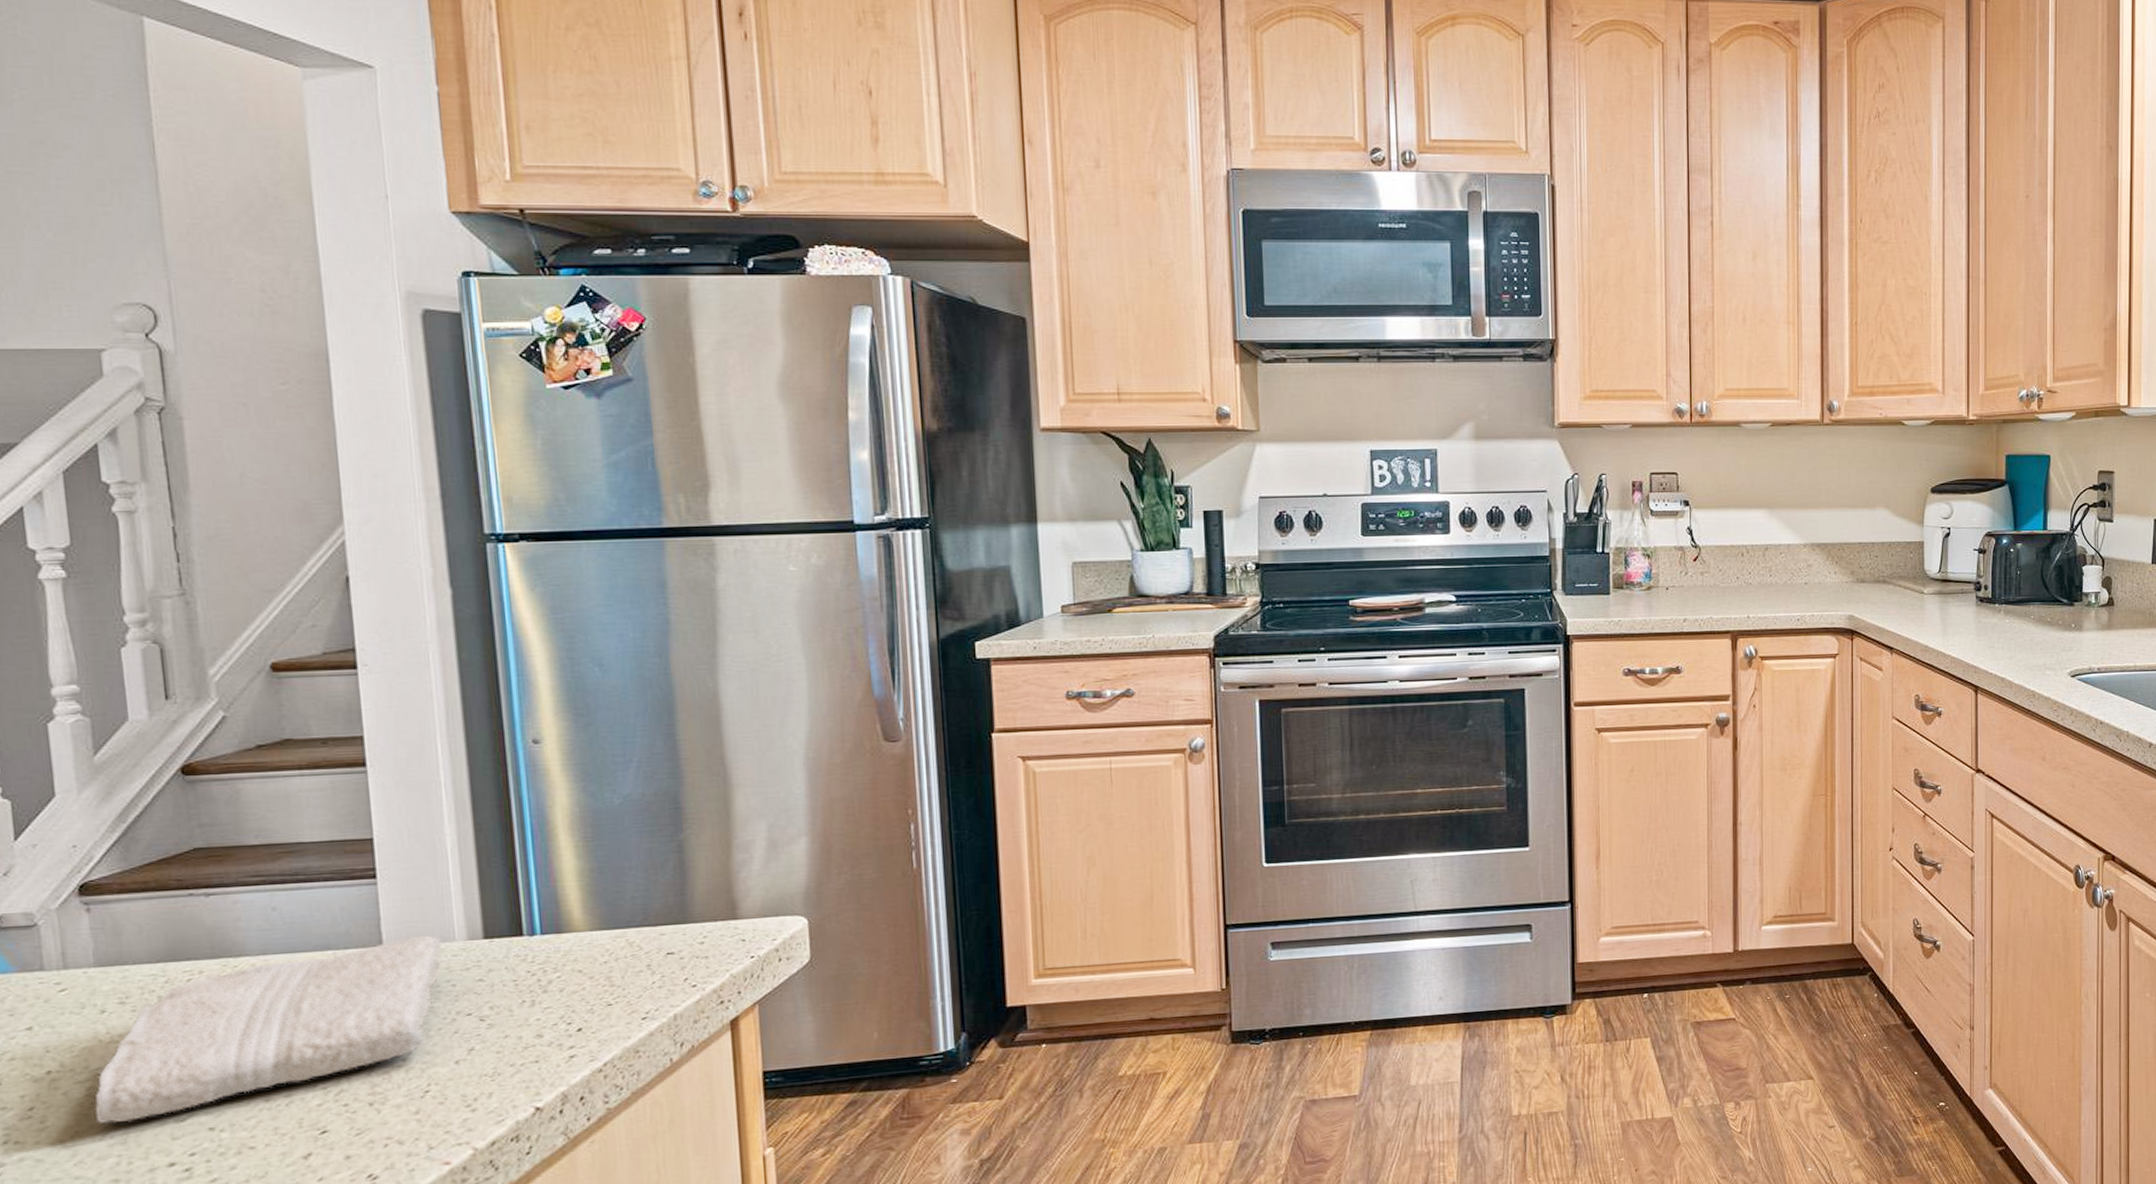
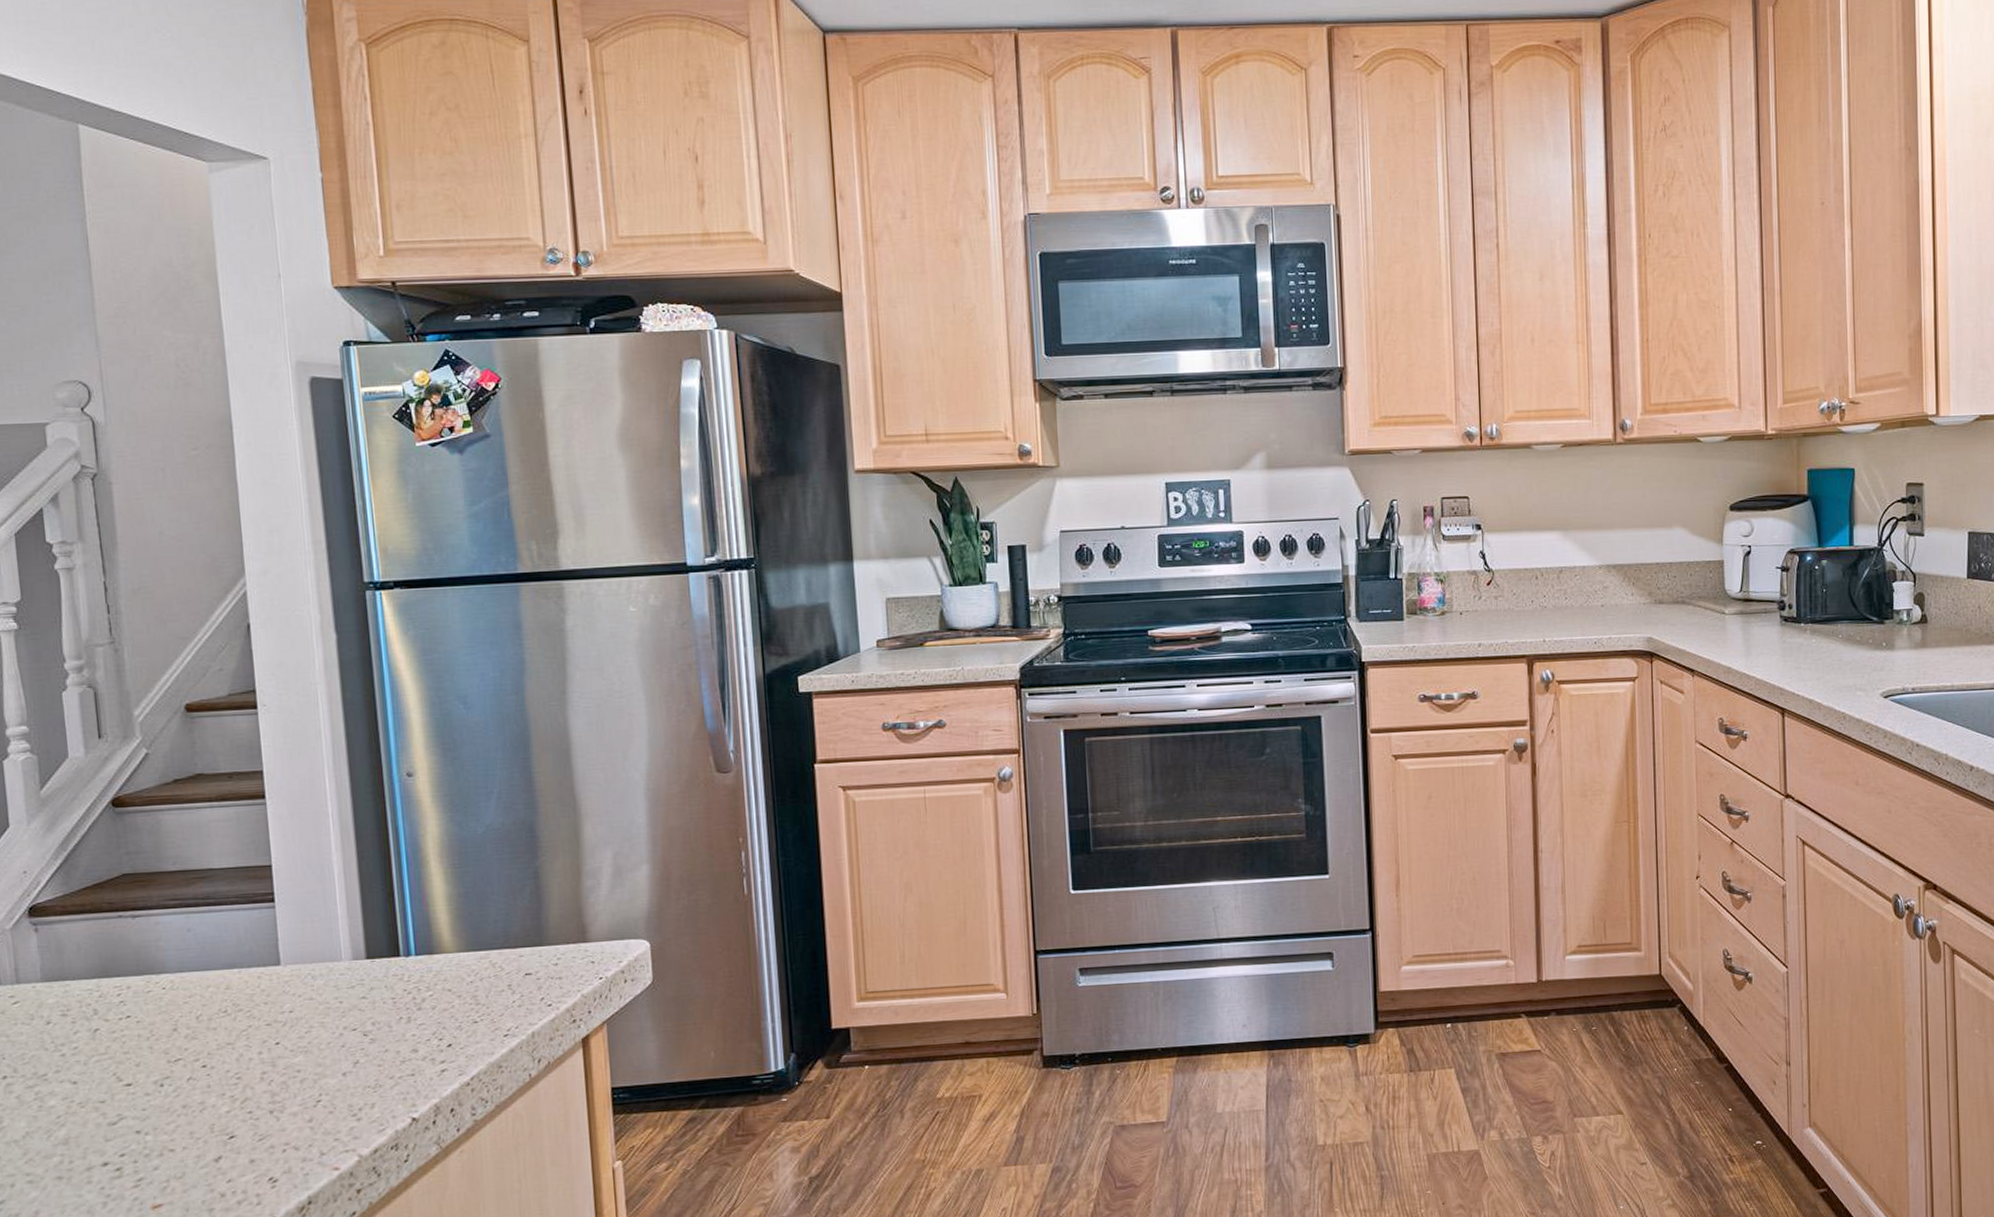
washcloth: present [93,935,442,1124] -> none [41,955,331,1126]

